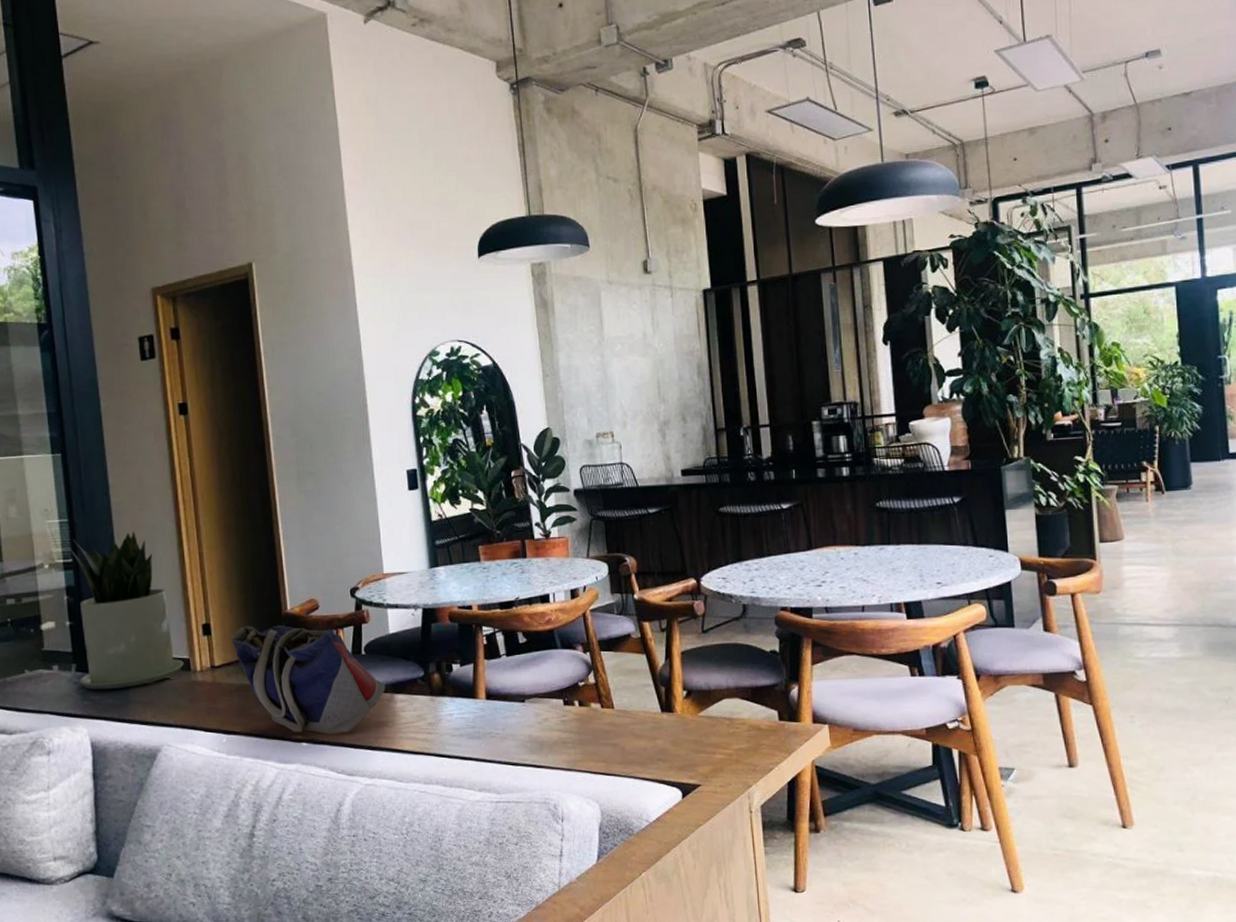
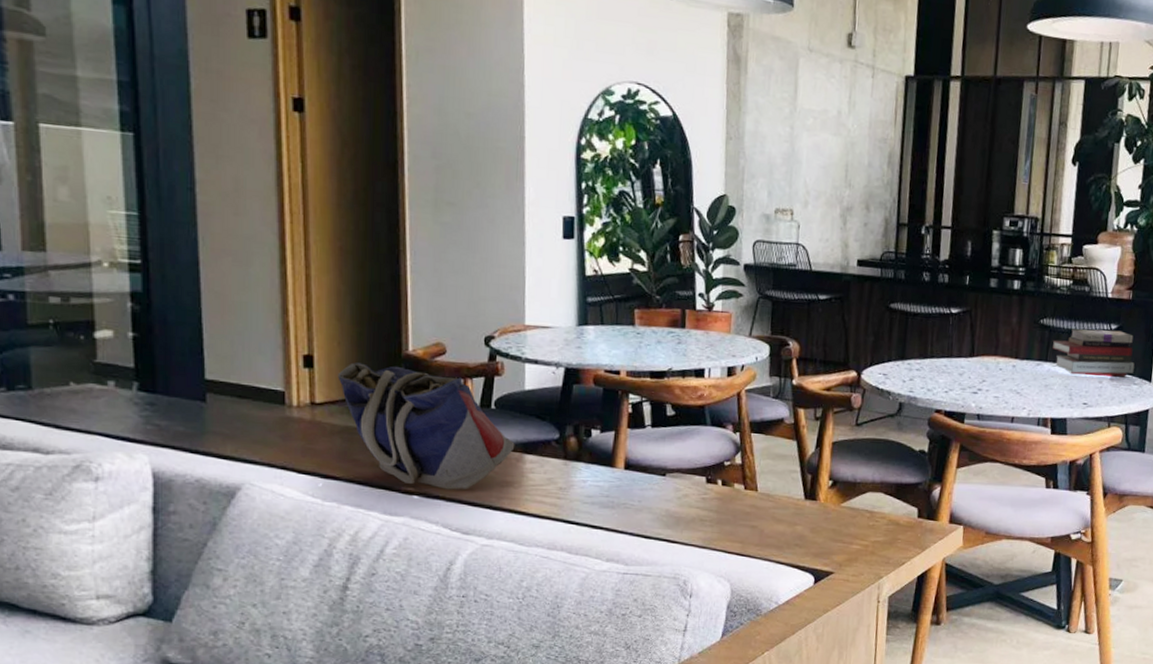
planter: present [69,531,184,690] -> none [137,237,277,416]
books: none [892,503,987,554] -> present [1052,329,1135,377]

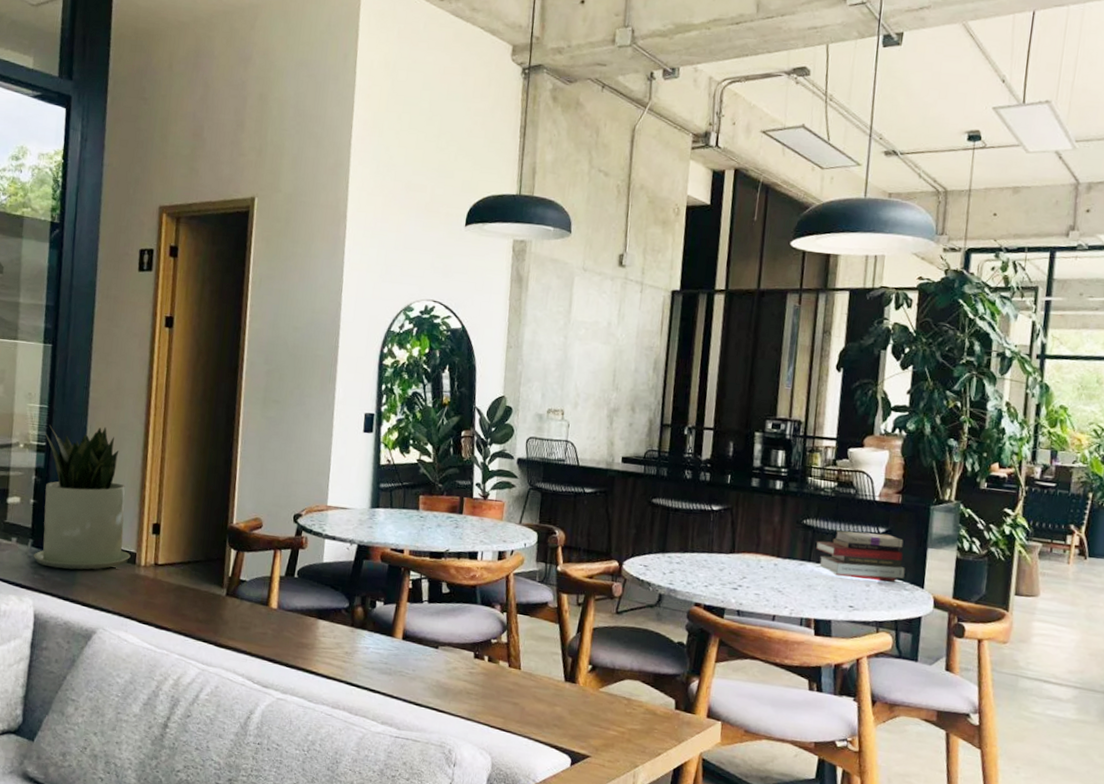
planter: none [137,237,277,416] -> present [34,425,131,570]
tote bag: present [337,362,515,491] -> none [177,531,312,648]

